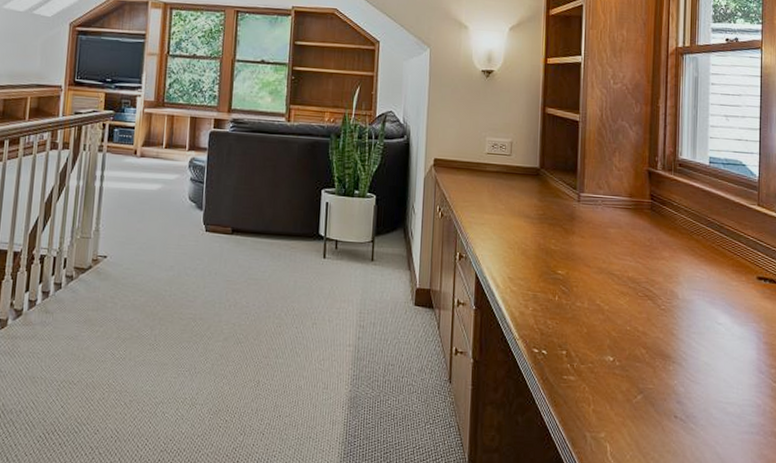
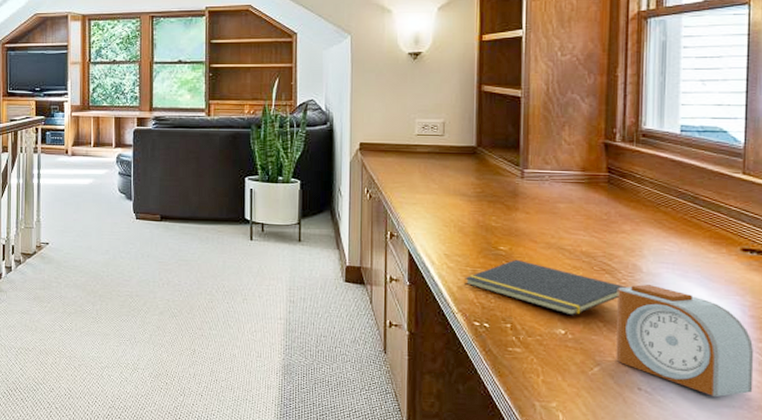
notepad: none [526,283,667,343] -> present [465,259,628,316]
alarm clock: none [656,311,768,424] -> present [616,284,754,397]

